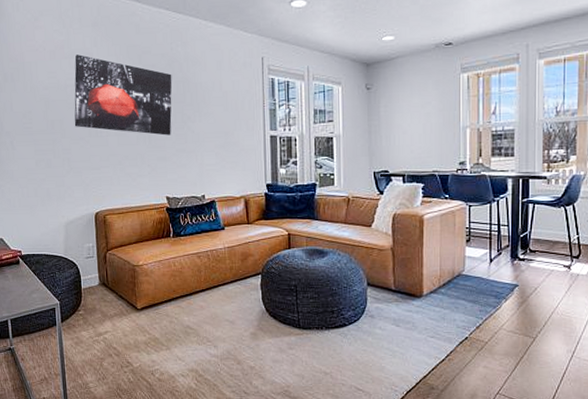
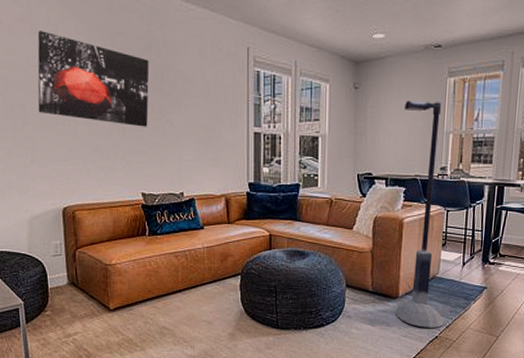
floor lamp: none [418,97,473,328] -> present [395,101,443,328]

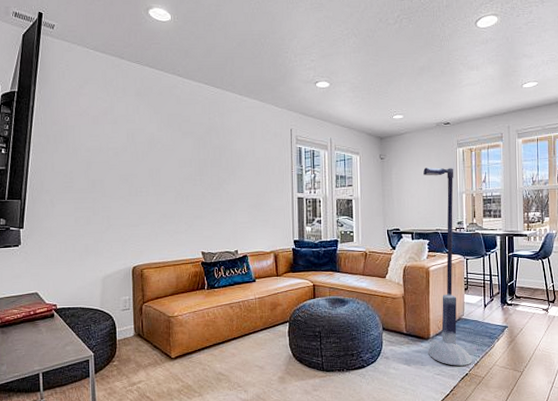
wall art: present [37,31,150,127] -> none [115,121,210,196]

